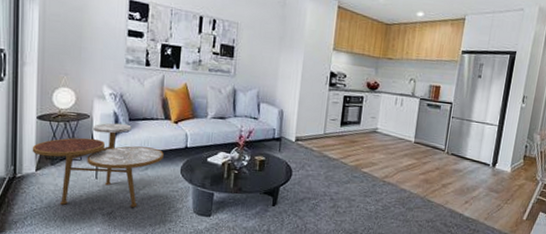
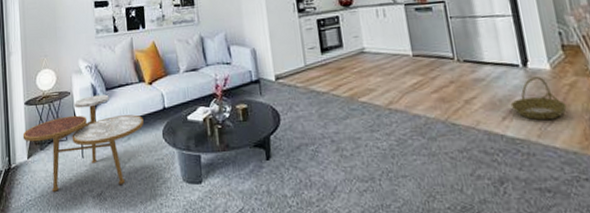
basket: none [474,175,512,209] -> present [510,77,567,121]

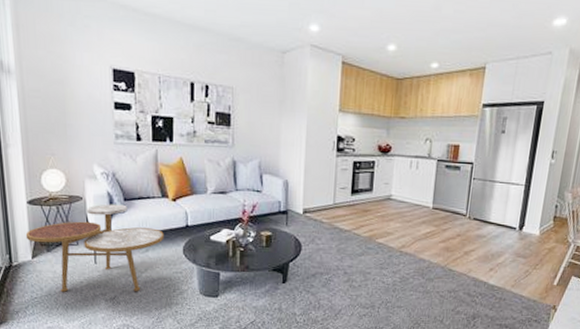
basket: present [510,77,567,121] -> none [499,240,541,275]

